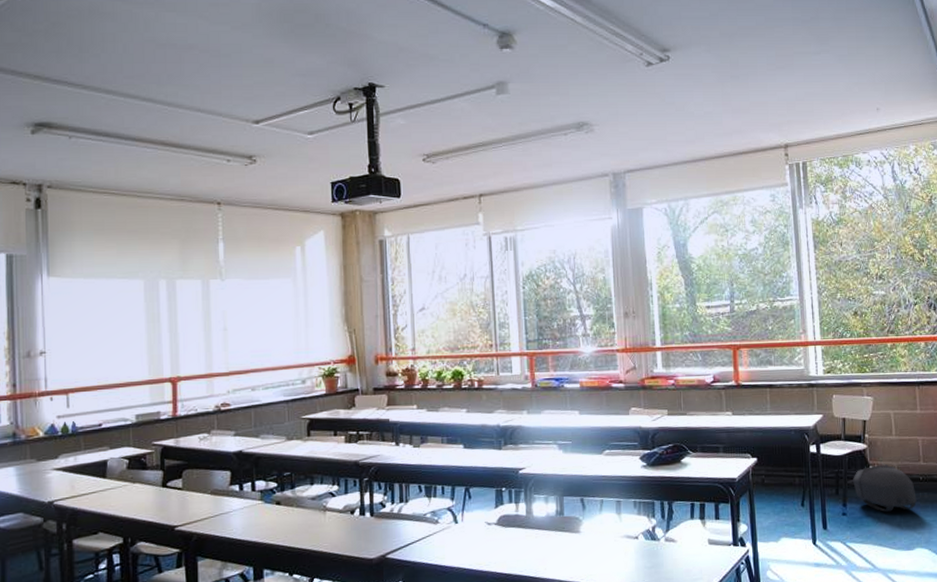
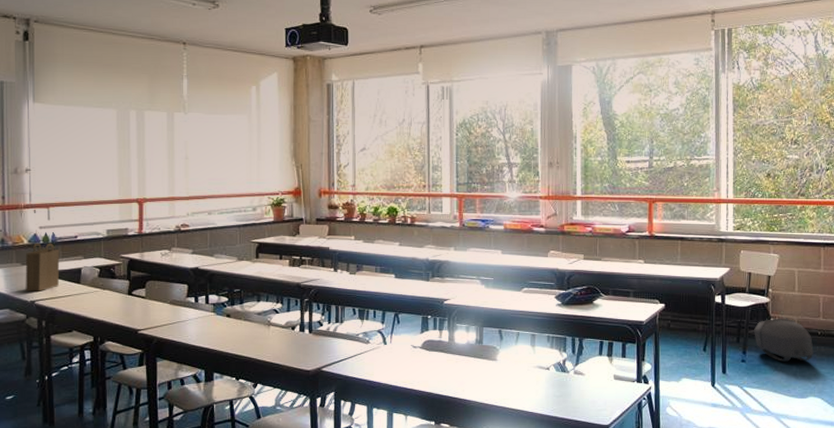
shopping bag: none [41,433,82,491] -> present [25,242,60,291]

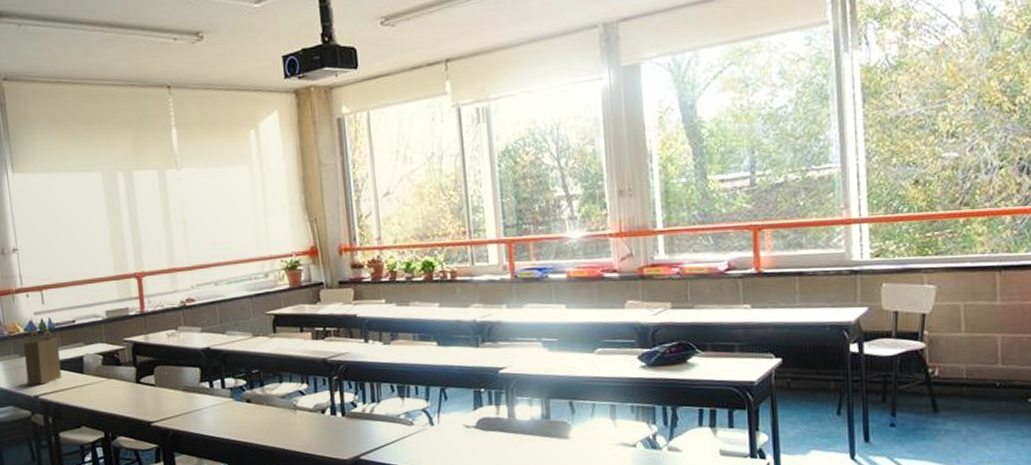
backpack: present [754,317,814,362] -> none [905,366,991,424]

